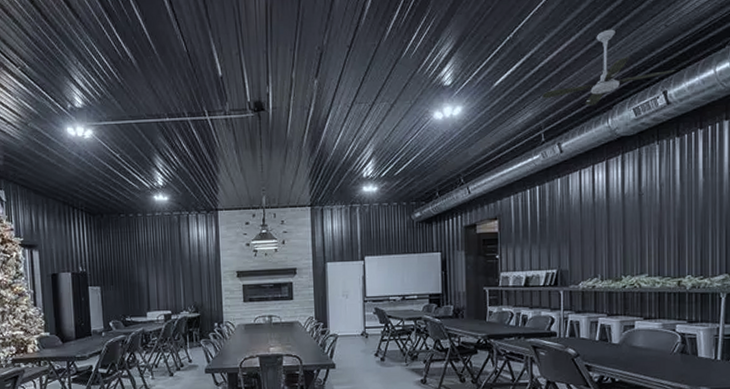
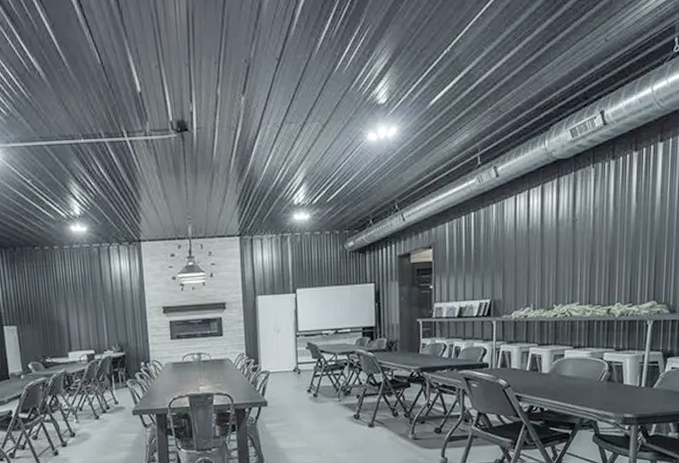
ceiling fan: present [542,29,675,106] -> none [479,43,613,126]

